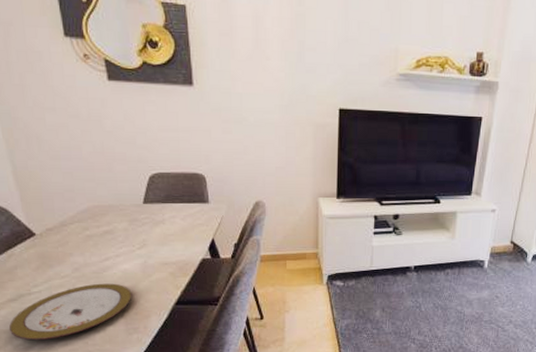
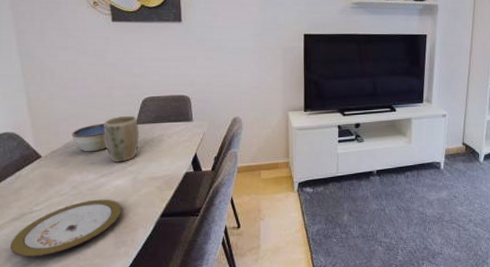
bowl: none [68,201,112,232] -> present [71,124,107,152]
plant pot: none [105,192,148,245] -> present [104,115,140,163]

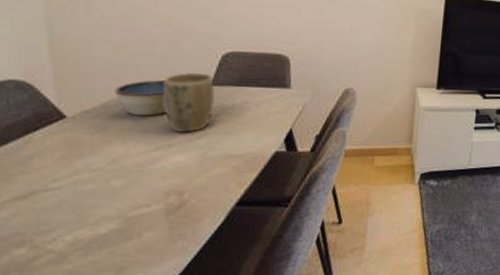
plate: present [9,199,122,258] -> none [8,178,183,250]

